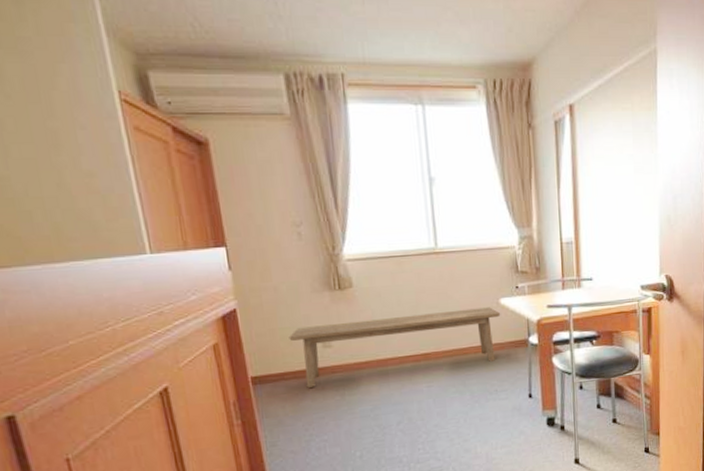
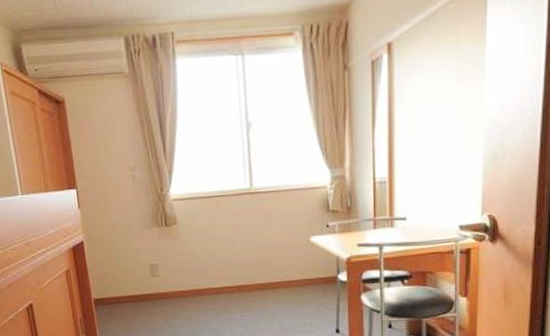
bench: present [289,307,501,388] -> none [124,244,311,311]

